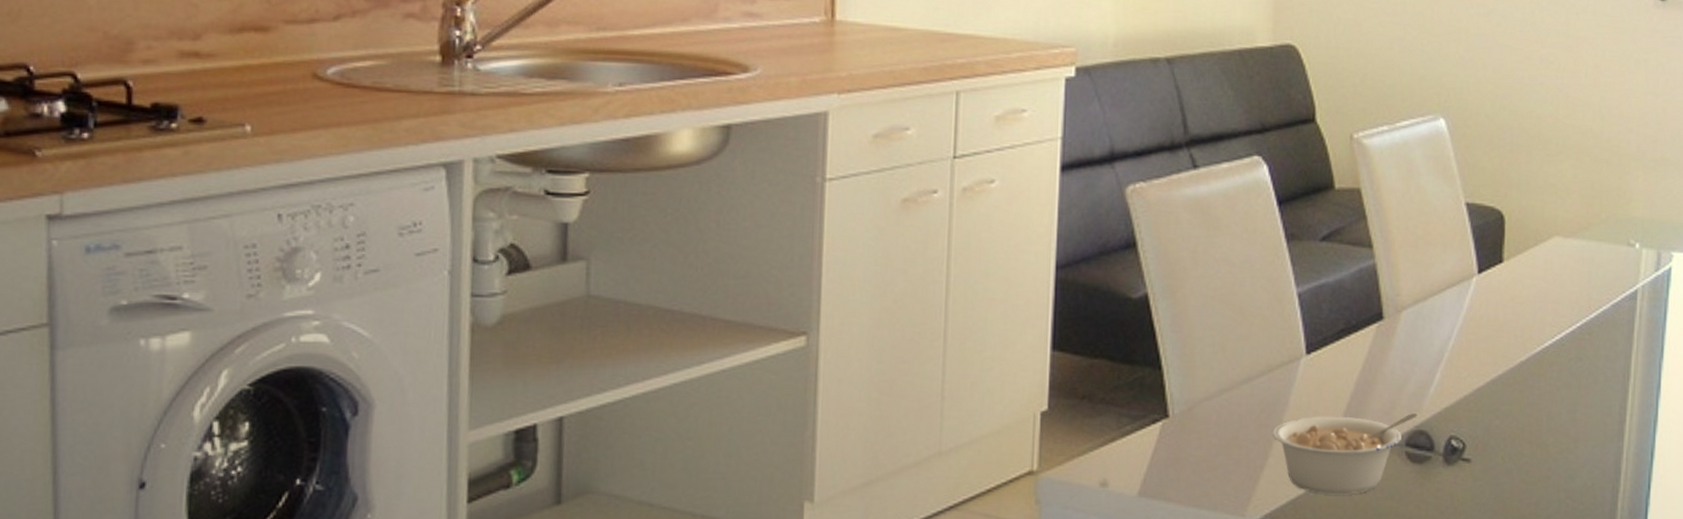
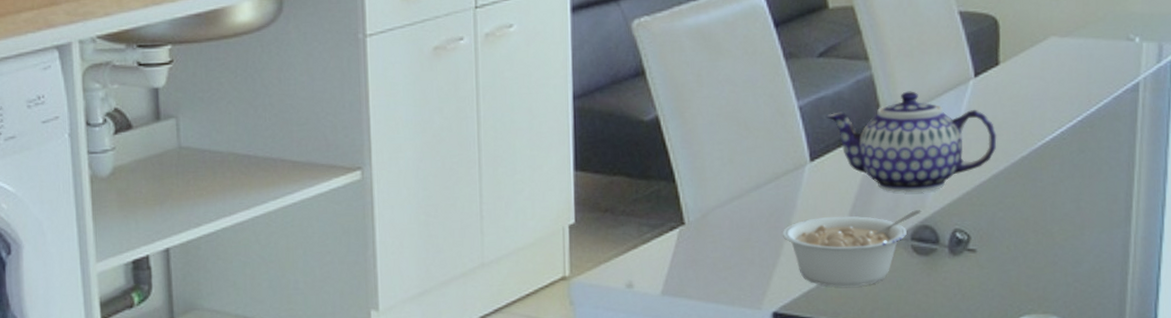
teapot: none [1325,284,1497,395] -> present [825,91,997,194]

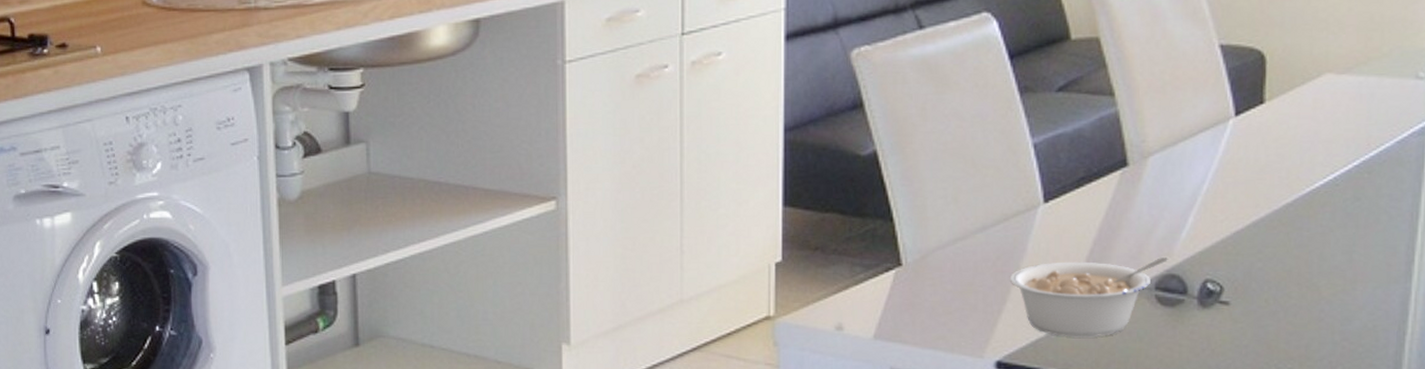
teapot: present [825,91,997,194] -> none [1063,130,1258,240]

